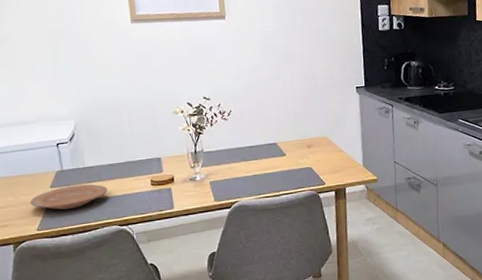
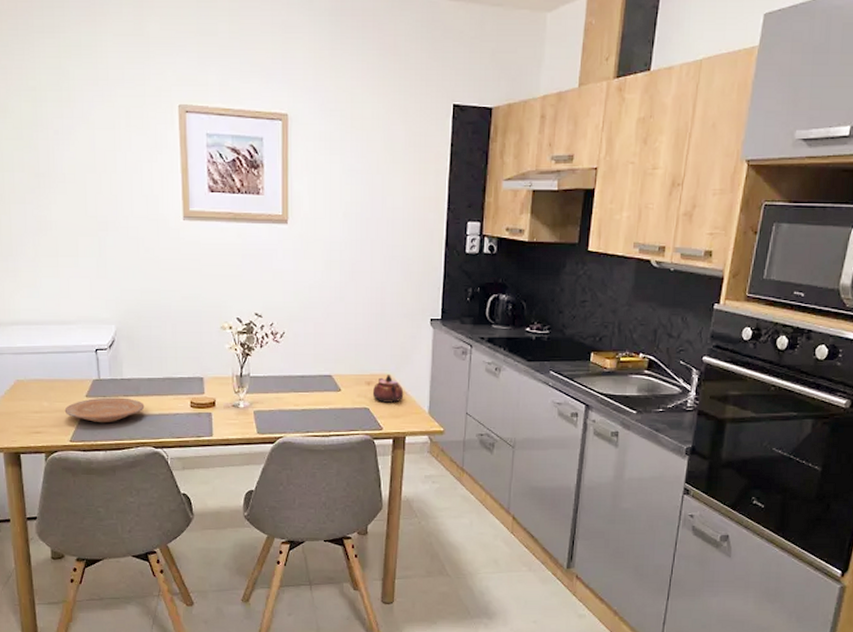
teapot: none [313,137,341,161] -> present [372,375,404,403]

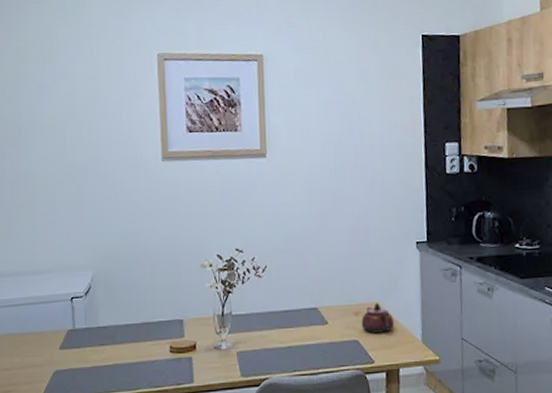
plate: present [64,397,145,423] -> none [36,347,121,377]

